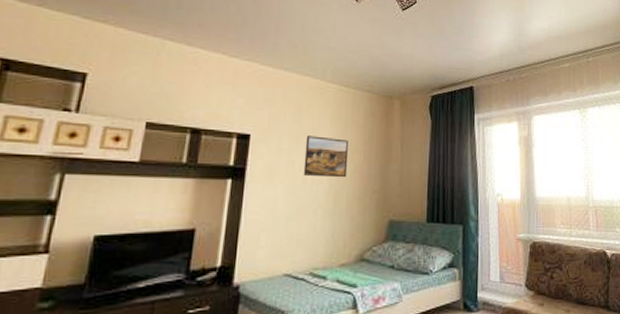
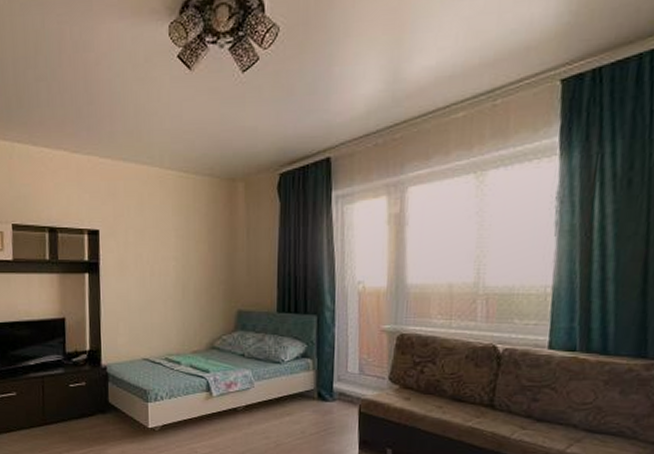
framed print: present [303,135,349,178] -> none [150,227,193,269]

